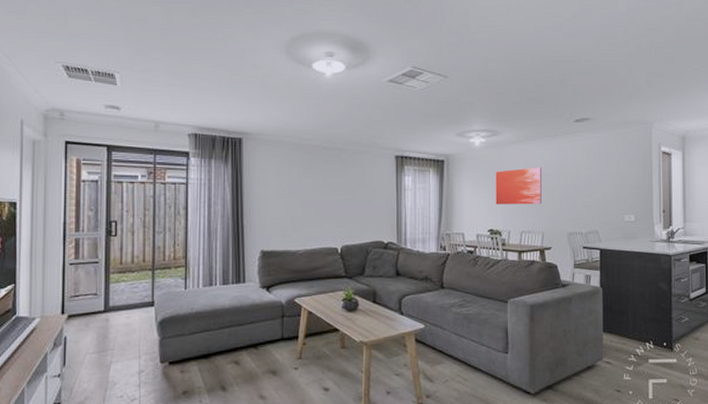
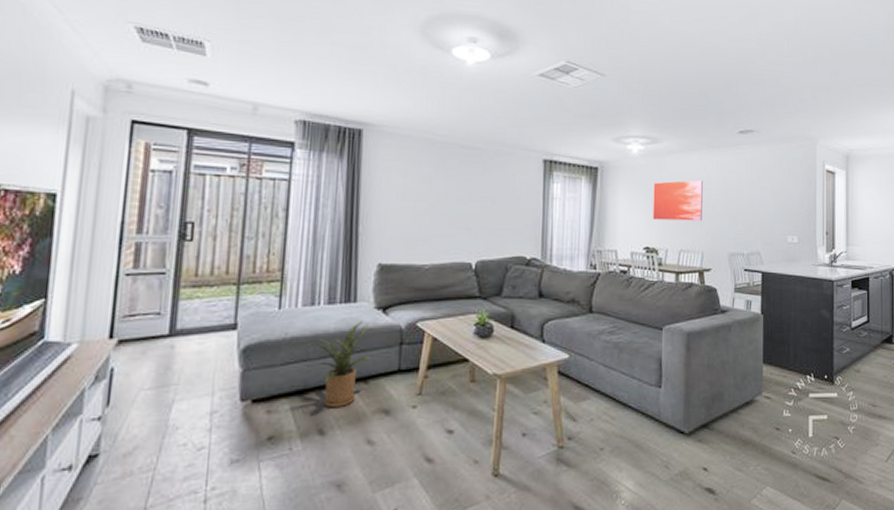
house plant: none [207,298,259,369] -> present [305,321,371,408]

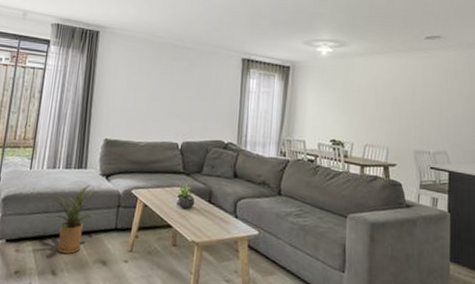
wall art: present [653,180,703,221] -> none [339,80,389,119]

